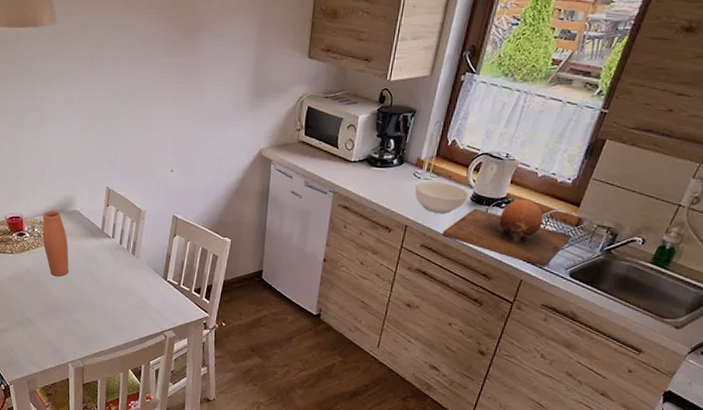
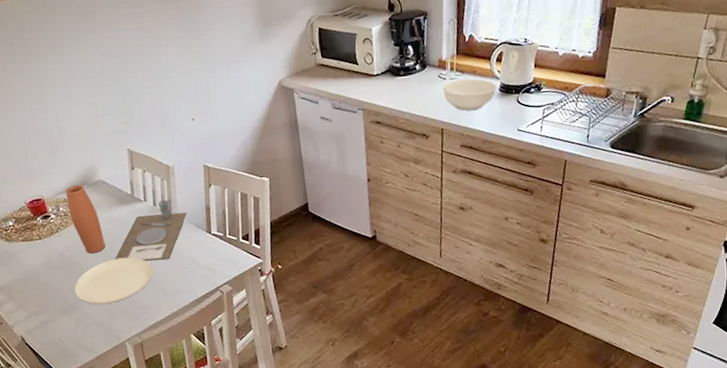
plate: none [33,285,107,326] -> present [74,257,153,305]
place setting: none [75,240,149,296] -> present [115,200,188,261]
chopping board: present [443,199,571,268] -> none [480,79,604,144]

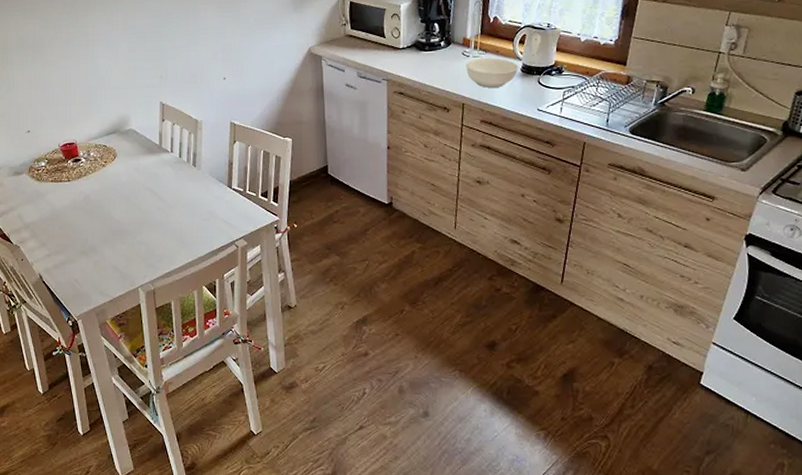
vase: present [65,184,106,254] -> none [98,131,129,198]
plate: present [74,257,153,305] -> none [95,204,173,249]
place setting: present [115,200,188,261] -> none [137,153,211,210]

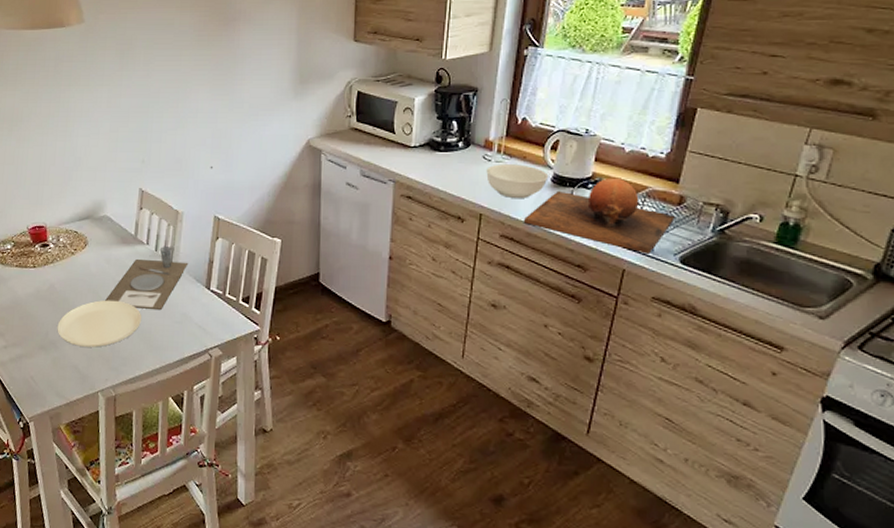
plate: none [95,204,173,249] -> present [57,300,142,348]
place setting: none [137,153,211,210] -> present [105,246,189,309]
chopping board: none [500,64,624,128] -> present [524,177,675,254]

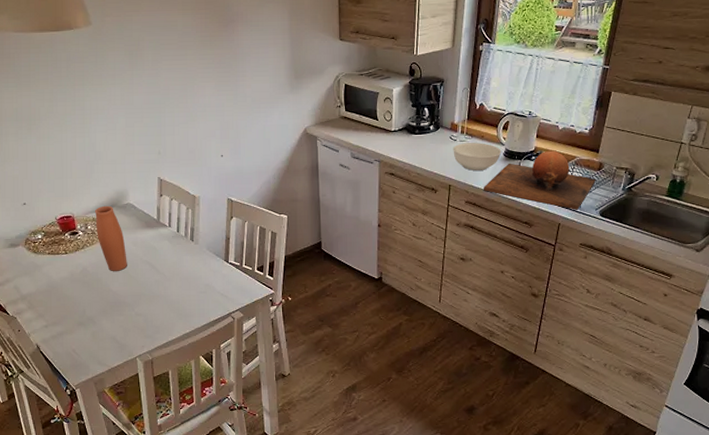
plate: present [57,300,142,348] -> none [93,277,171,320]
vase: none [68,216,98,291] -> present [95,205,127,271]
place setting: present [105,246,189,309] -> none [135,228,208,283]

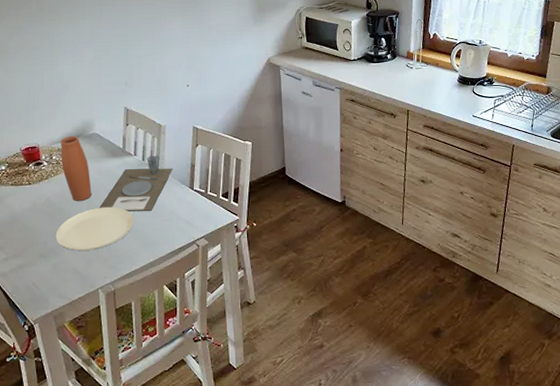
plate: none [93,277,171,320] -> present [55,206,135,251]
place setting: none [135,228,208,283] -> present [99,156,173,212]
bowl: present [453,143,502,171] -> none [410,70,456,96]
chopping board: present [484,150,596,210] -> none [440,76,545,132]

